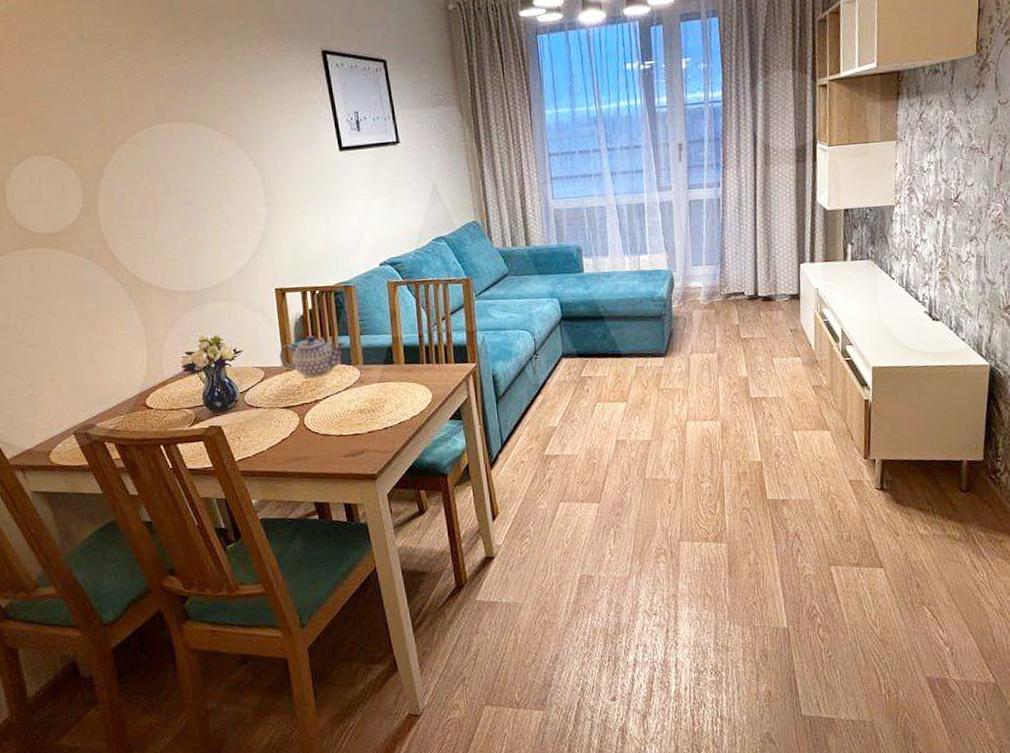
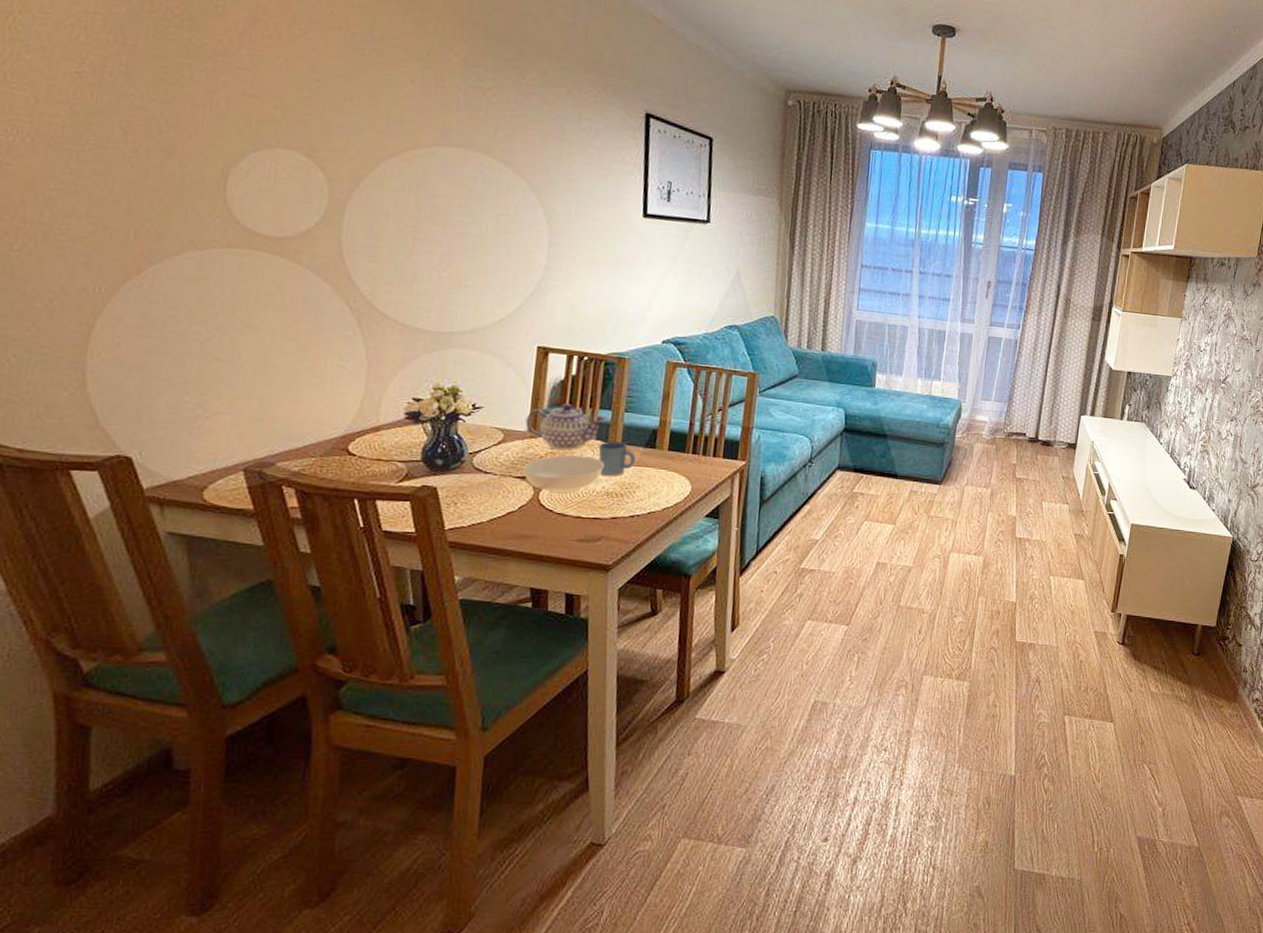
bowl: none [285,380,353,418] -> present [522,455,604,494]
mug: none [344,363,379,396] -> present [598,441,636,477]

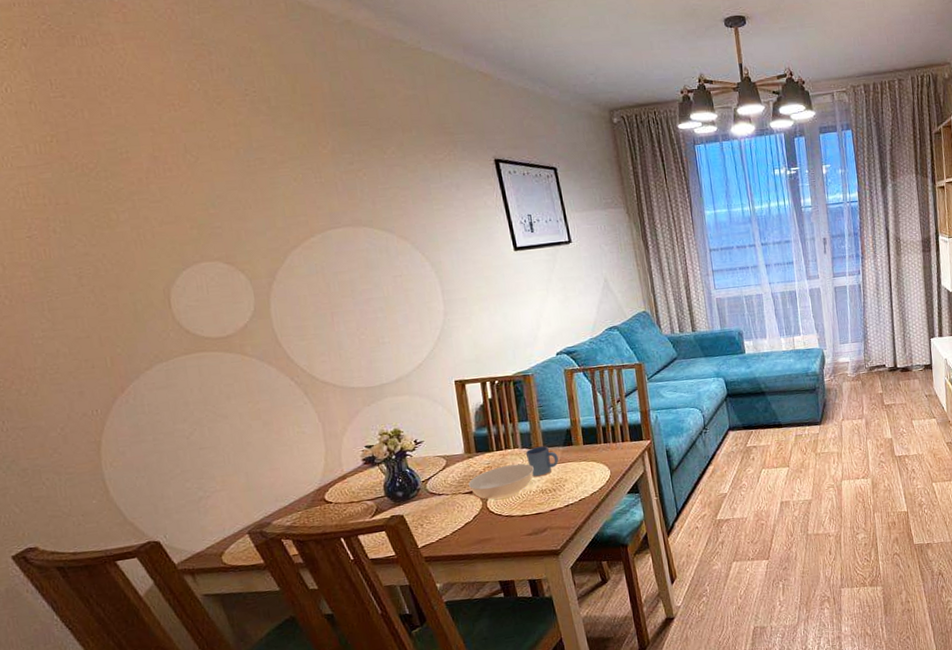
teapot: present [525,403,606,451] -> none [460,423,526,464]

